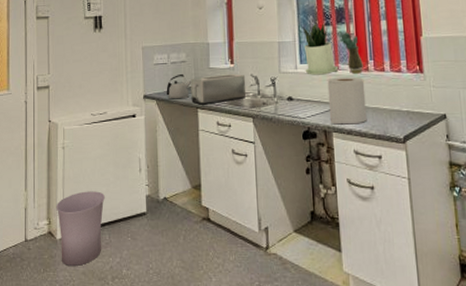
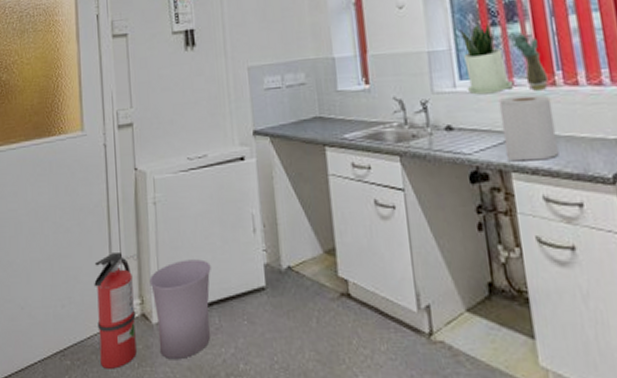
fire extinguisher: none [11,185,48,274] -> present [94,253,138,369]
kettle: present [166,73,192,99] -> none [282,100,315,135]
toaster: present [190,74,247,105] -> none [313,97,389,141]

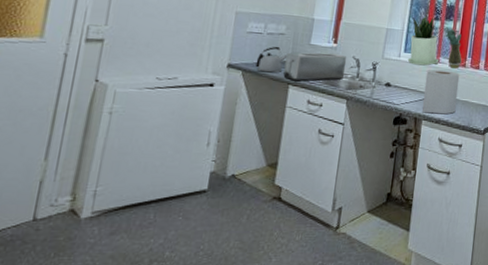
fire extinguisher: present [94,253,138,369] -> none [8,154,80,259]
waste bin: present [149,259,211,360] -> none [82,164,158,250]
kettle: none [282,100,315,135] -> present [255,46,288,73]
toaster: none [313,97,389,141] -> present [283,52,347,82]

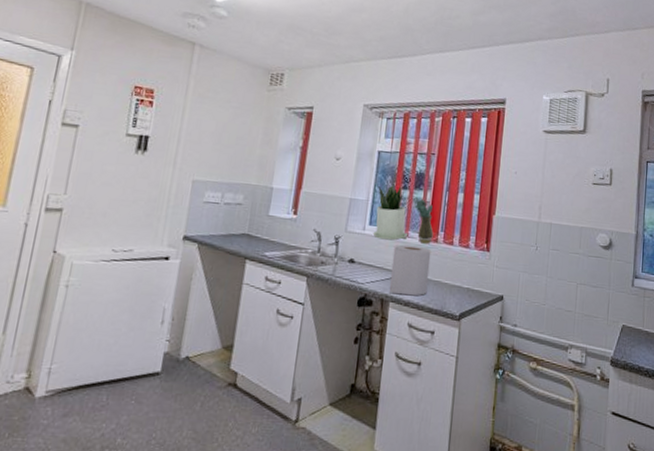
kettle: present [255,46,288,73] -> none [211,217,245,247]
toaster: present [283,52,347,82] -> none [240,224,308,256]

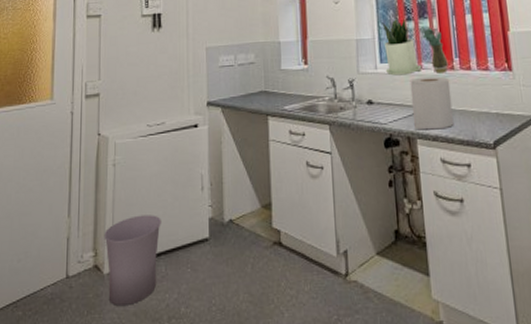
waste bin: none [36,341,111,432] -> present [104,215,161,307]

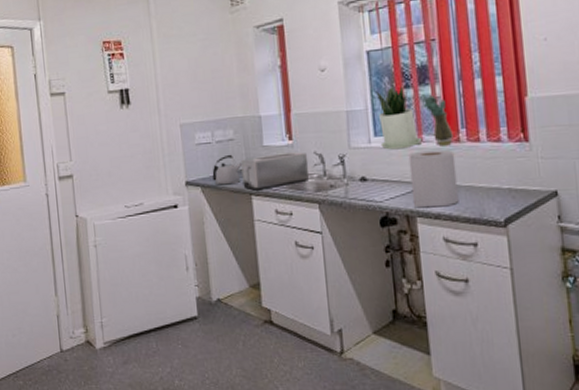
waste bin: present [104,215,161,307] -> none [92,294,149,379]
kettle: none [233,76,261,106] -> present [212,154,243,186]
toaster: none [260,76,322,112] -> present [241,152,310,191]

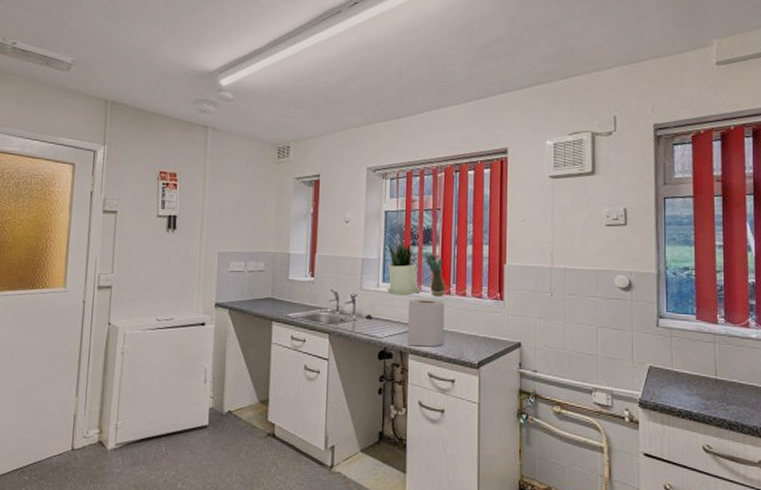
kettle: present [212,154,243,186] -> none [240,283,268,310]
toaster: present [241,152,310,191] -> none [266,287,325,318]

